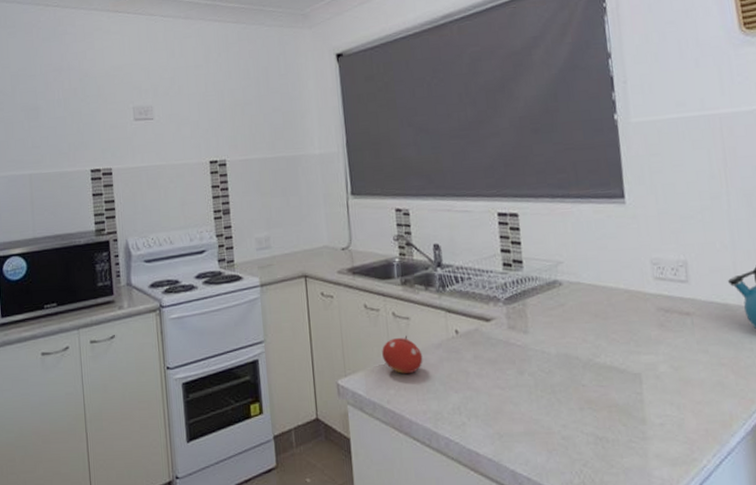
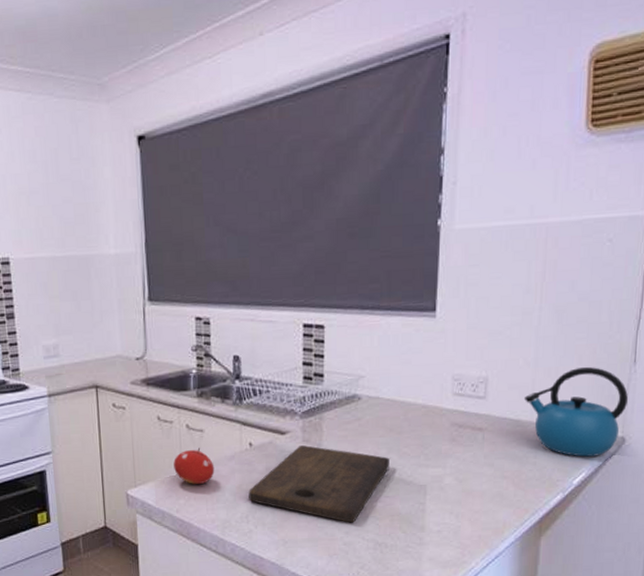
cutting board: none [458,332,600,415] -> present [248,445,389,523]

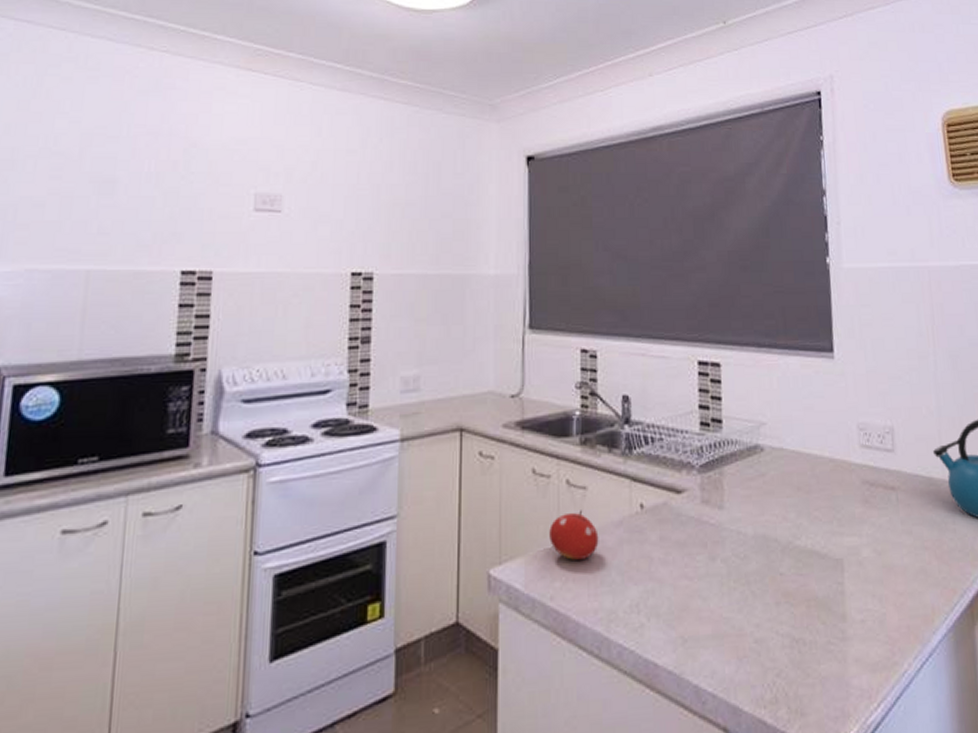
cutting board: present [248,445,389,523] -> none [639,507,800,612]

